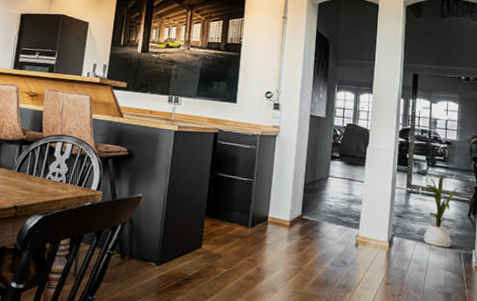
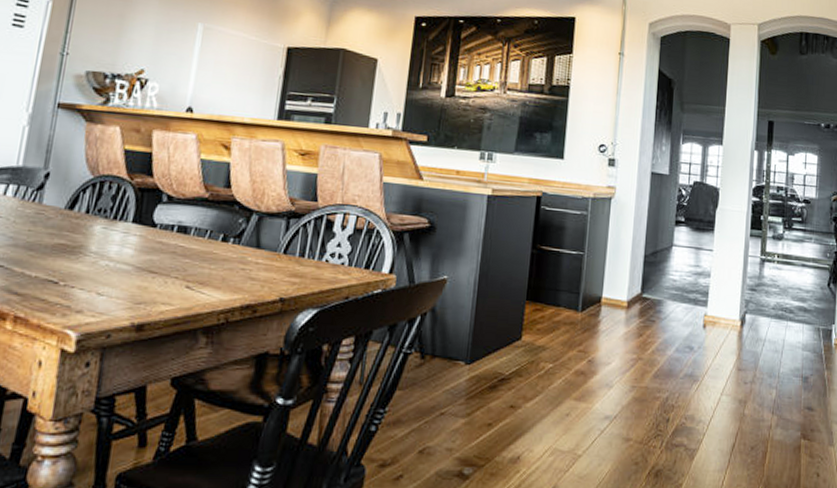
house plant: present [422,174,458,248] -> none [778,238,817,324]

